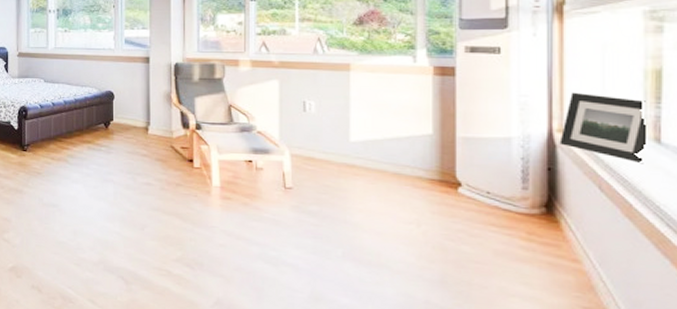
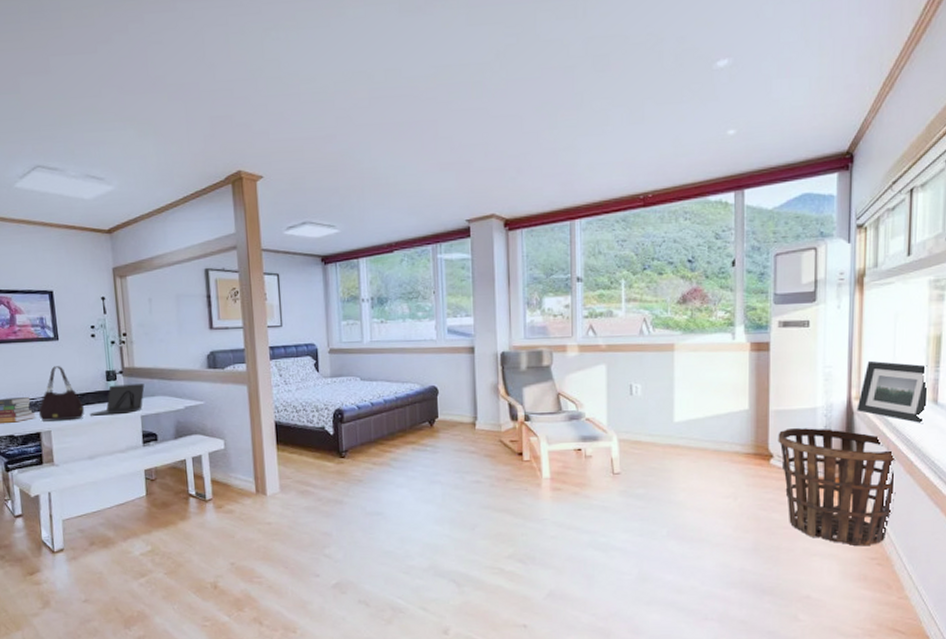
basket: none [466,157,612,294] -> present [778,428,896,547]

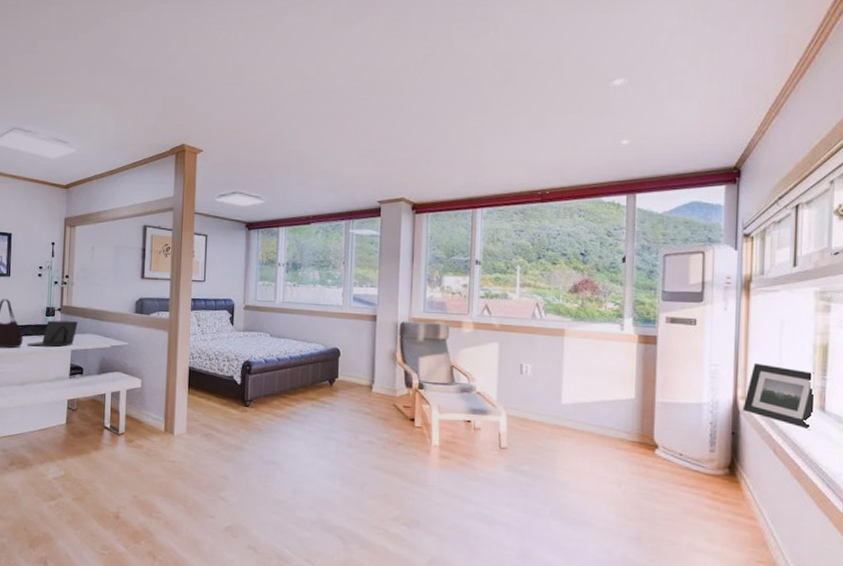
basket: present [778,428,896,547] -> none [663,421,782,549]

